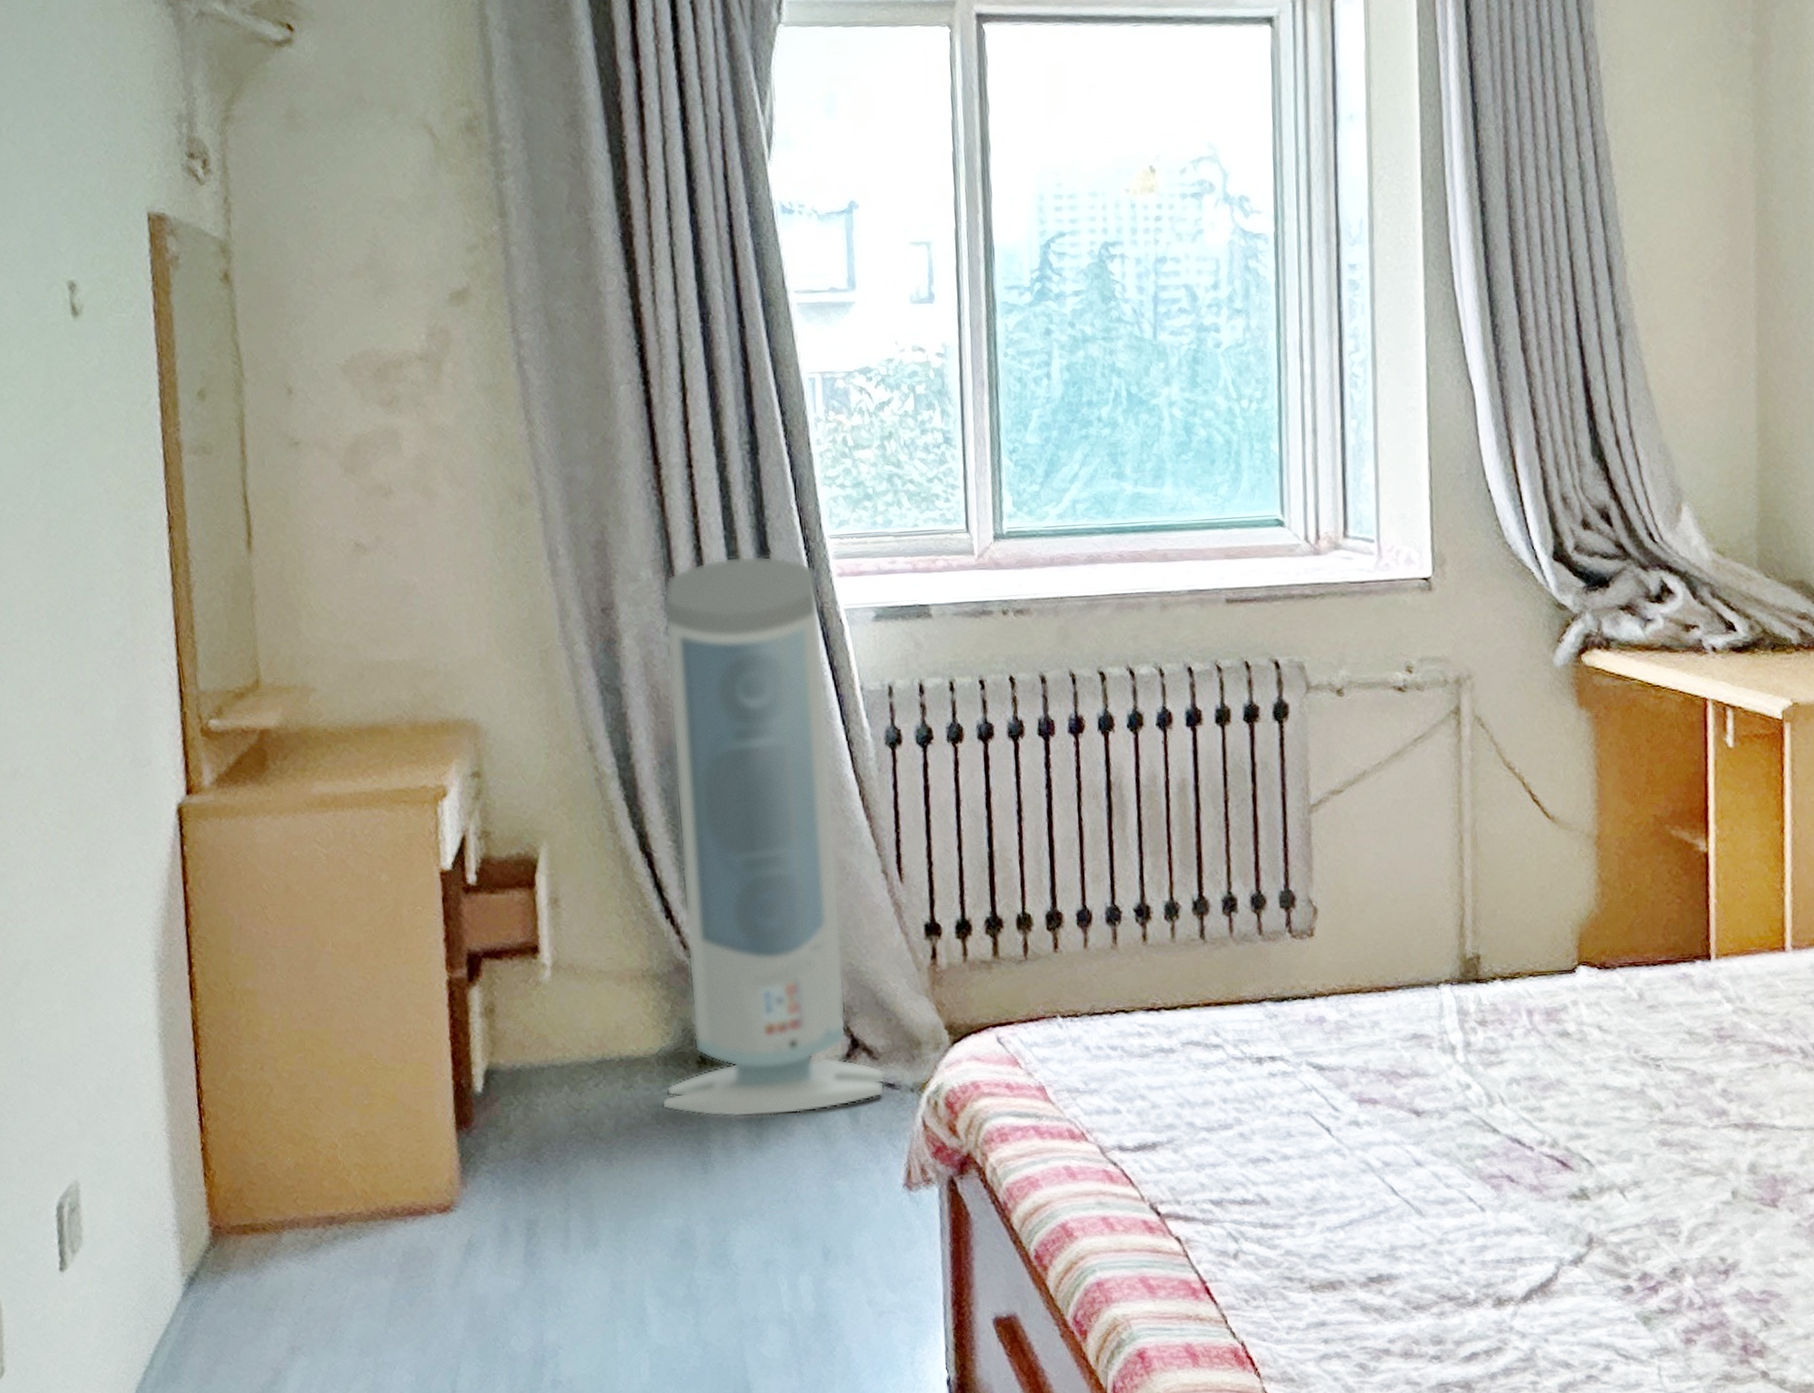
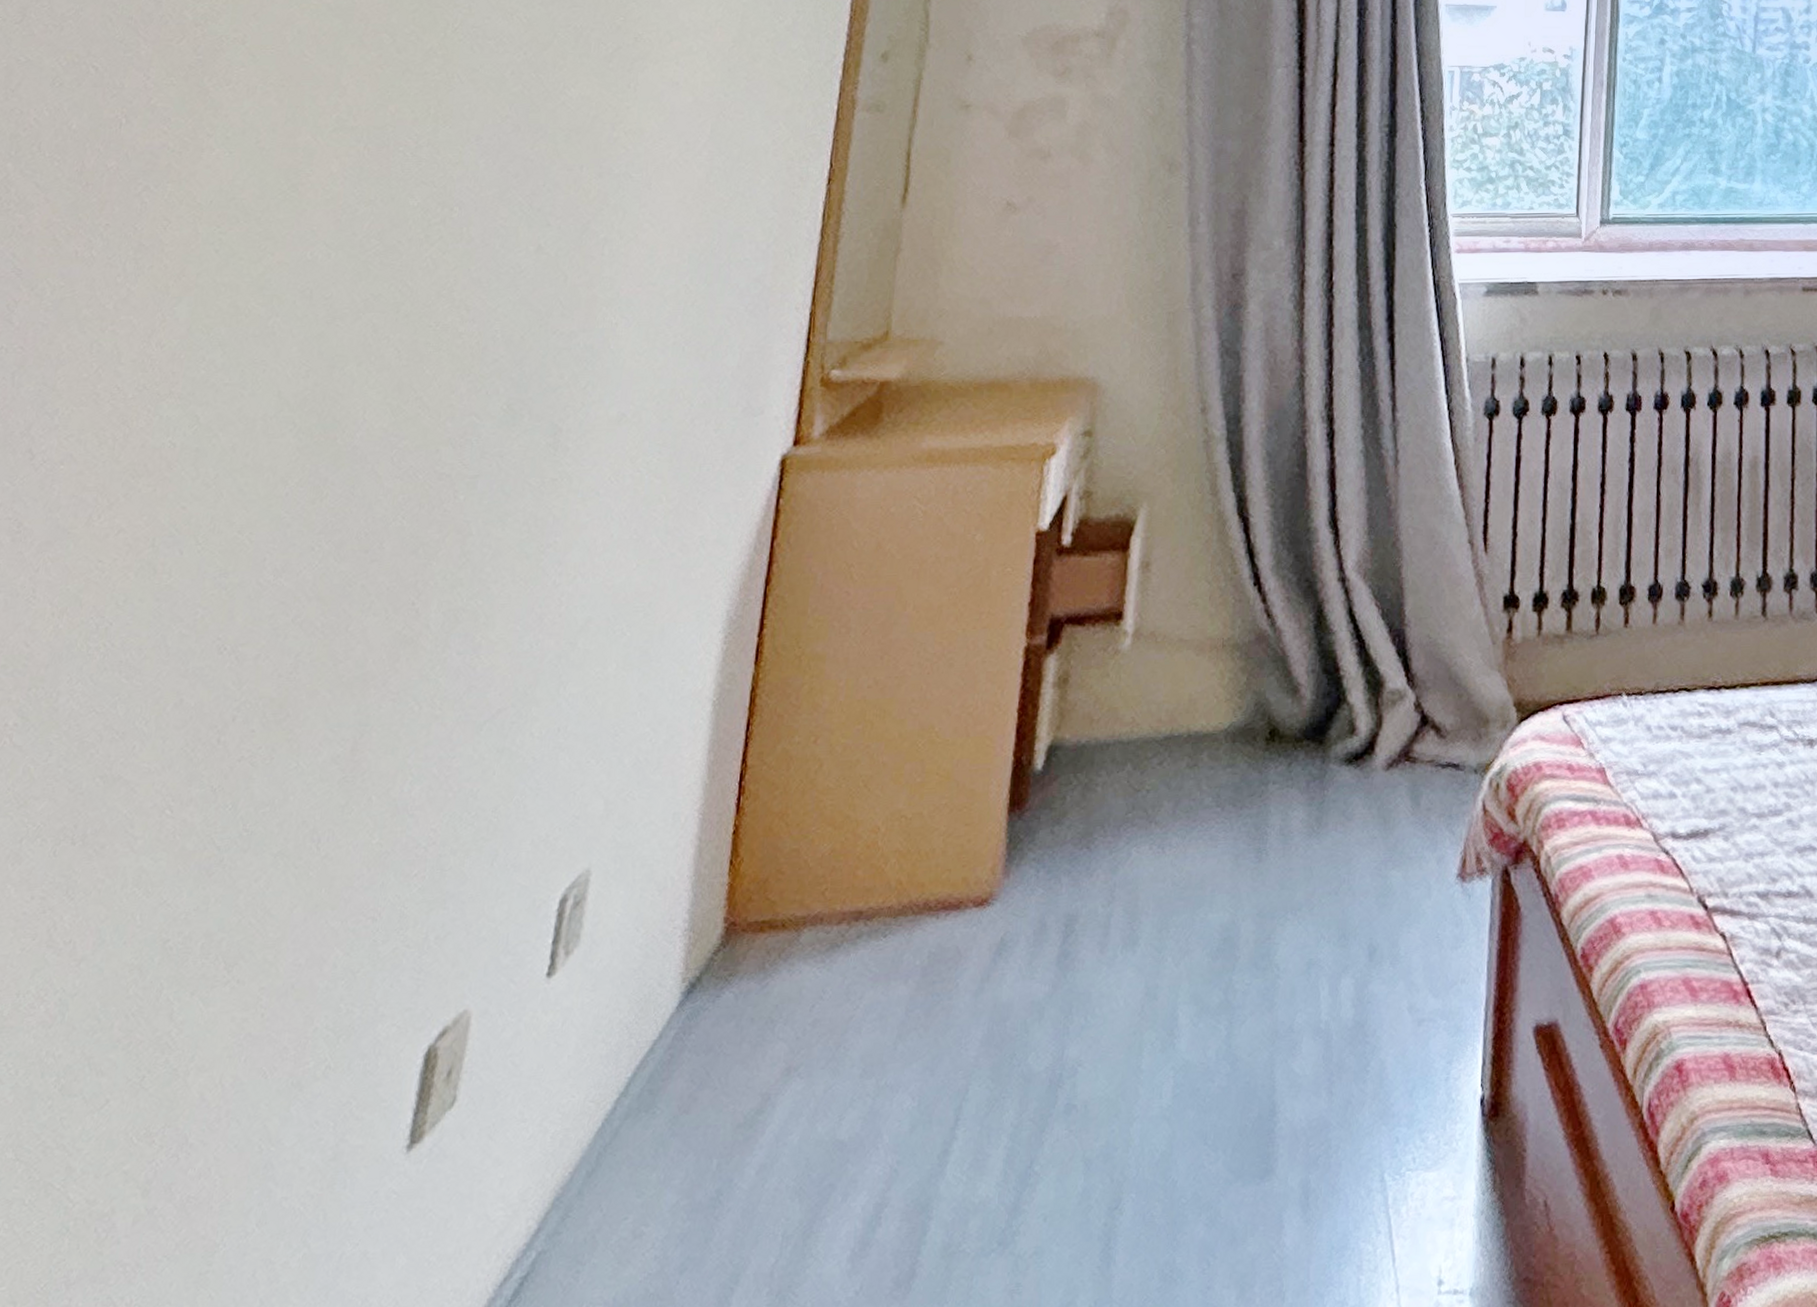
air purifier: present [661,555,887,1118] -> none [1223,230,1452,800]

